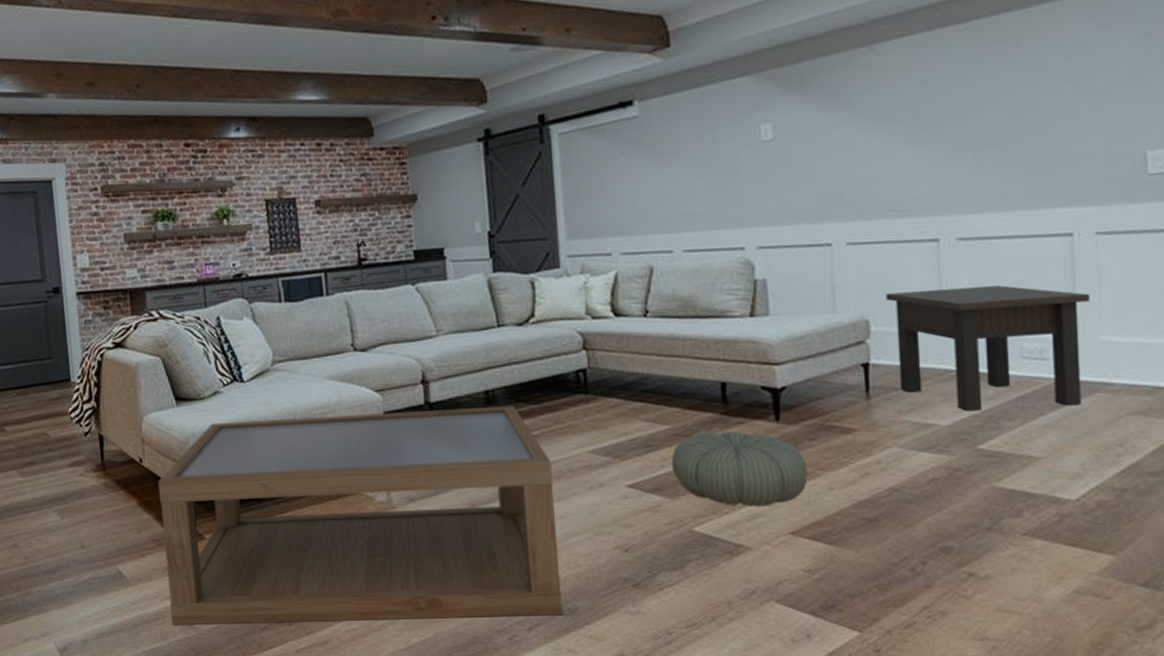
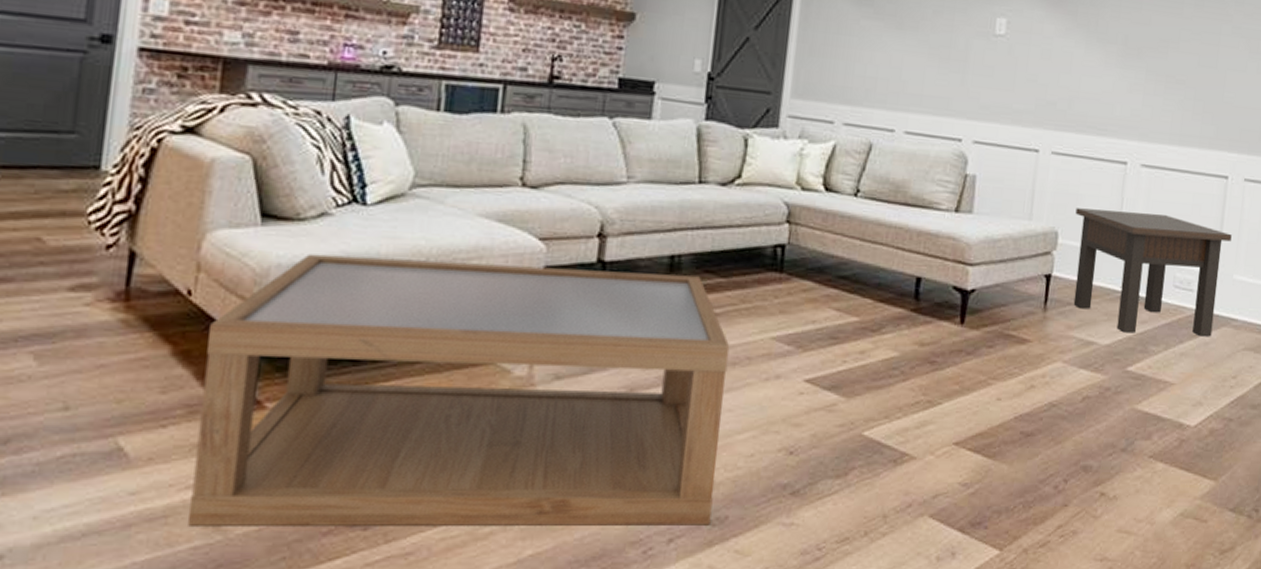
pouf: present [671,431,808,507] -> none [853,329,981,414]

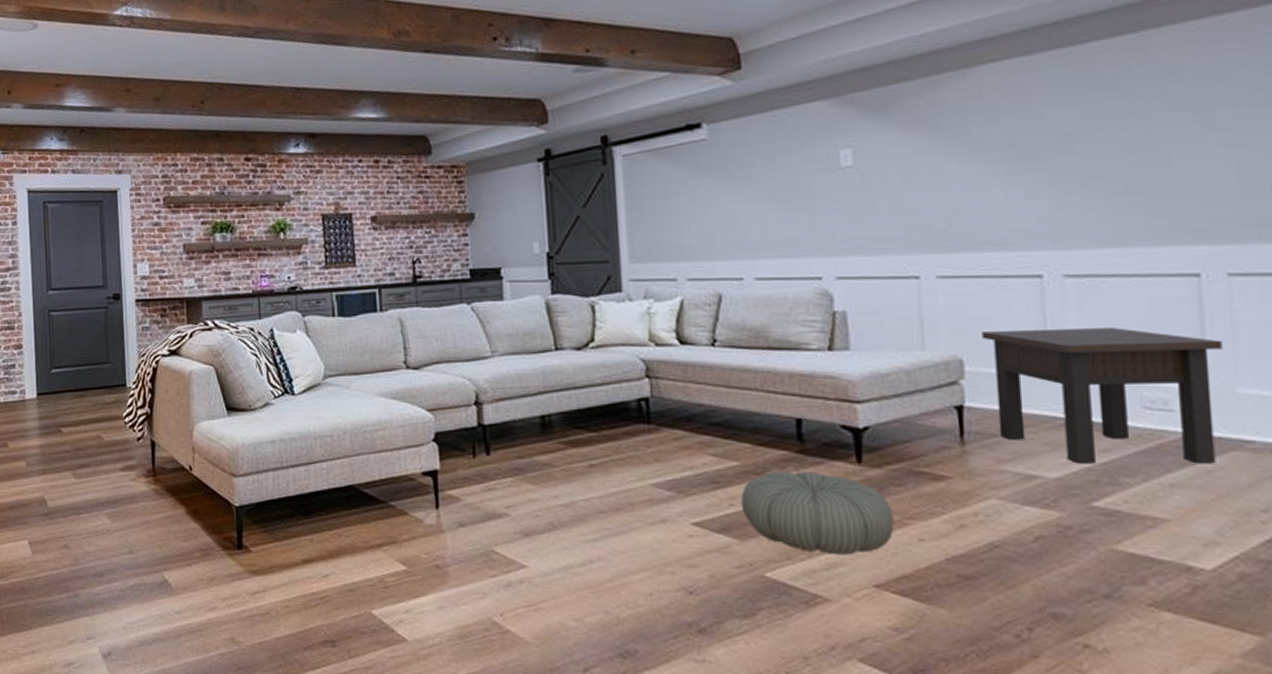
coffee table: present [188,253,730,526] -> none [207,432,621,658]
pouf: none [853,329,981,414] -> present [740,471,894,555]

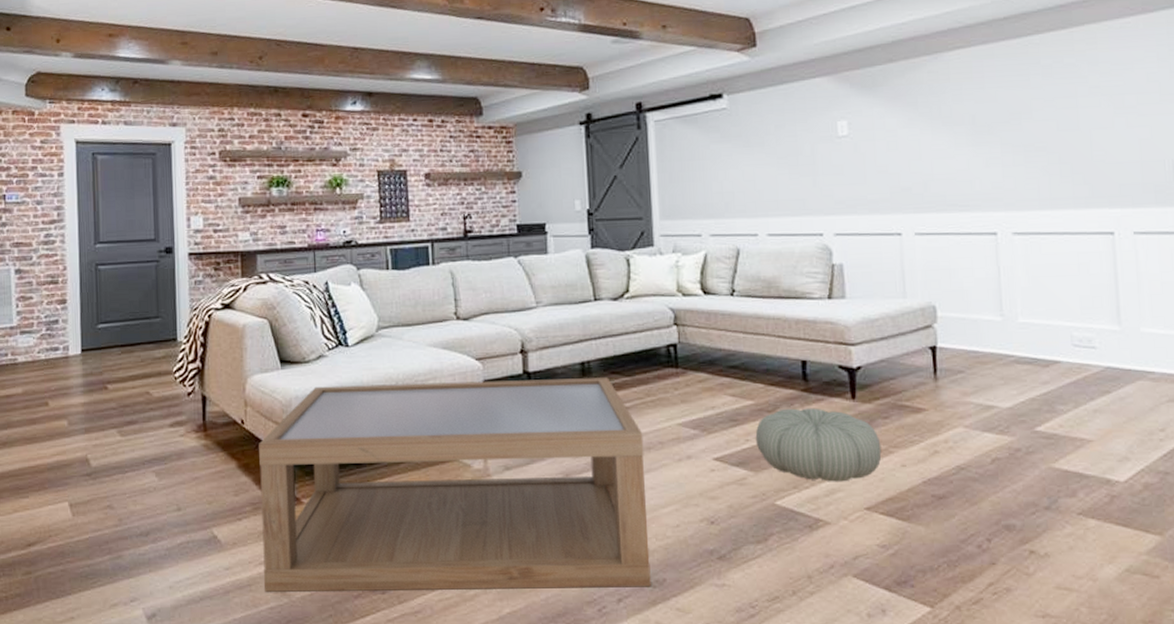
coffee table: none [207,432,621,658] -> present [259,377,651,592]
side table: present [982,328,1222,464] -> none [950,278,1131,395]

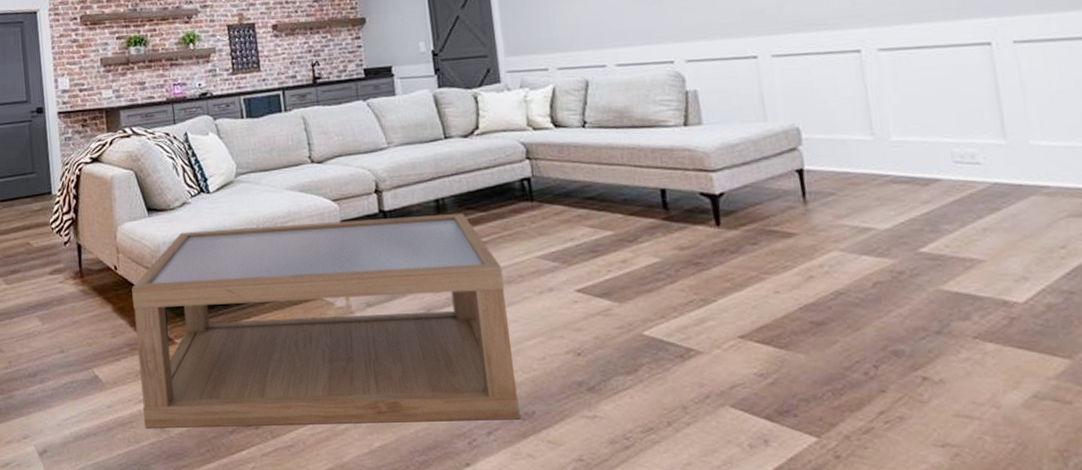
pouf: present [755,408,882,482] -> none [617,236,752,311]

